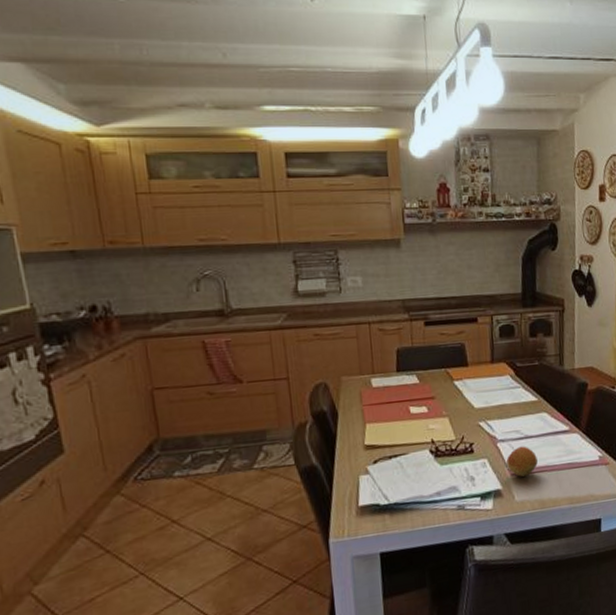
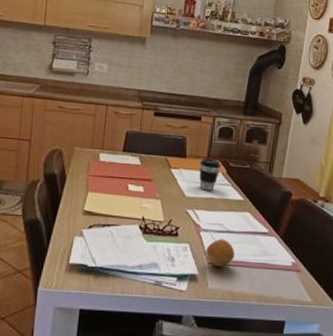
coffee cup: none [483,361,508,398] -> present [199,158,221,191]

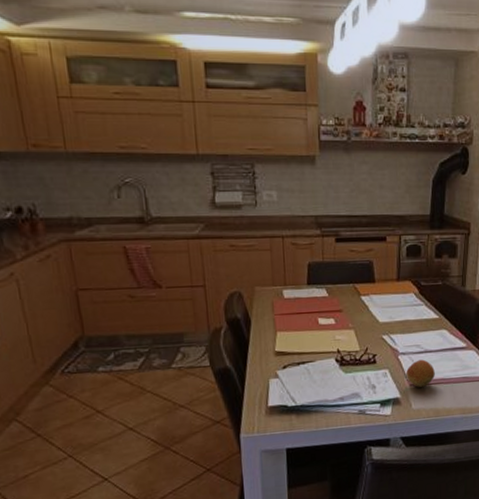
coffee cup: present [199,158,221,191] -> none [390,280,413,314]

